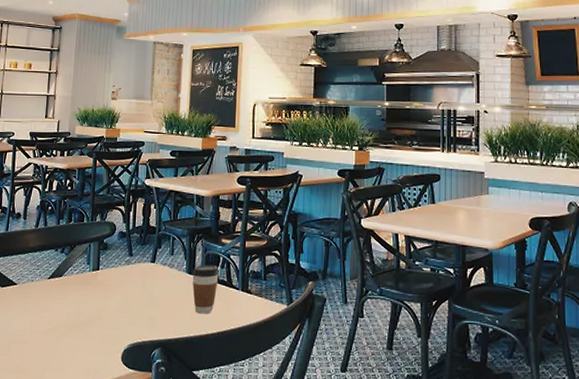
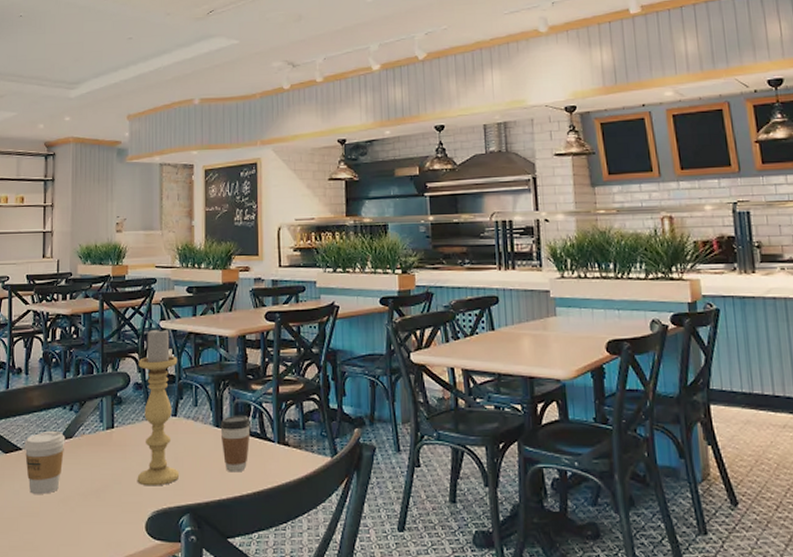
coffee cup: none [18,269,56,324] -> present [24,430,65,494]
candle holder: none [116,185,159,323] -> present [137,327,180,486]

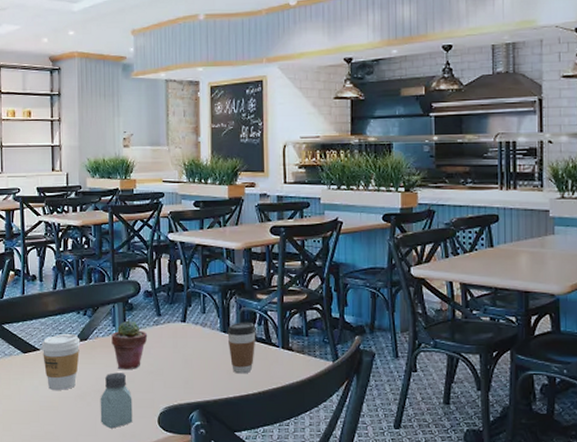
saltshaker: none [84,473,119,537] -> present [100,372,133,429]
potted succulent: none [98,415,137,469] -> present [111,320,148,369]
candle holder: present [137,327,180,486] -> none [148,239,189,385]

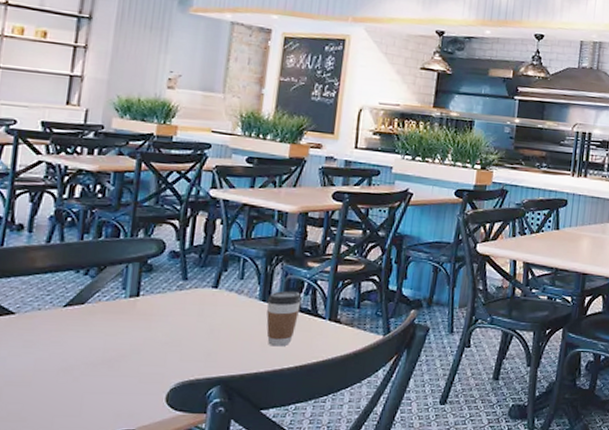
coffee cup: present [41,333,80,390] -> none [18,295,75,362]
saltshaker: present [100,372,133,429] -> none [88,342,136,408]
potted succulent: present [111,320,148,369] -> none [118,283,167,339]

